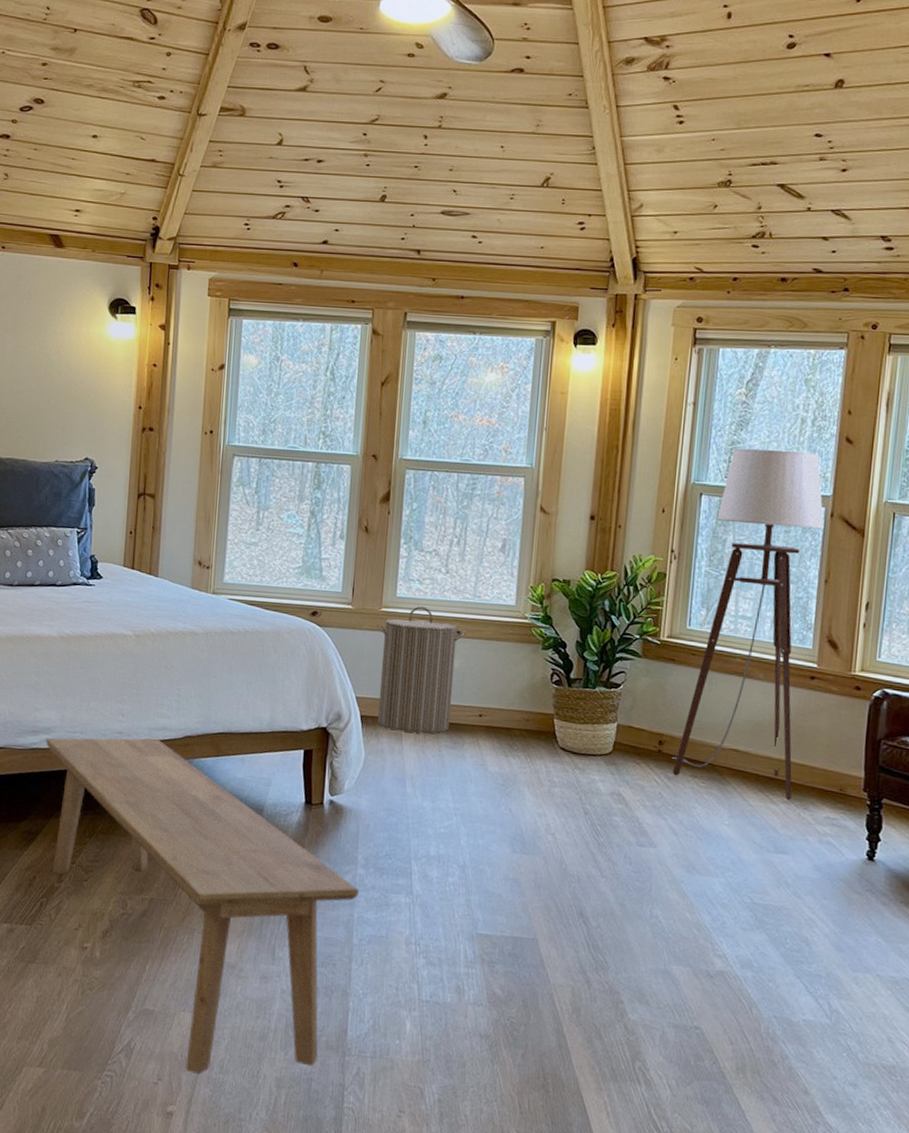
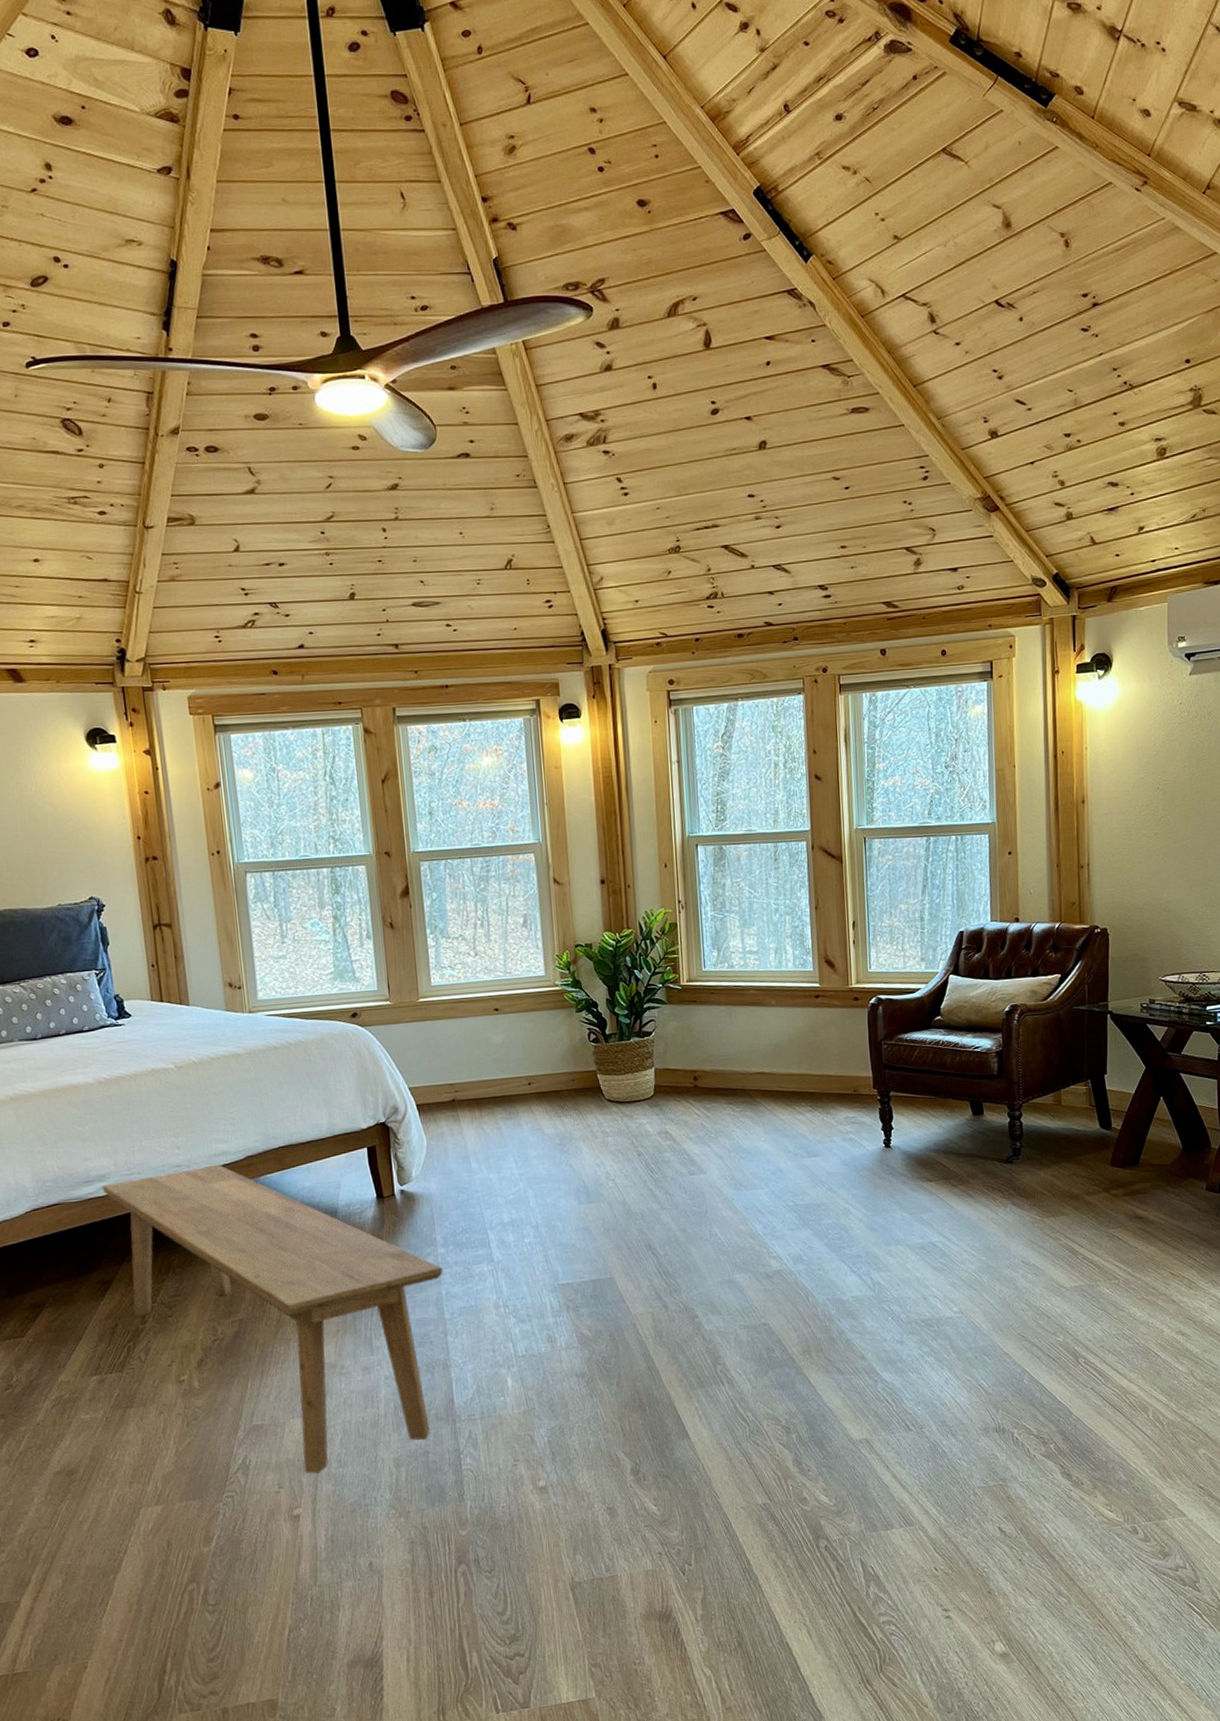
laundry hamper: present [377,606,466,734] -> none [417,991,503,1113]
floor lamp: present [672,448,824,800] -> none [708,793,814,1108]

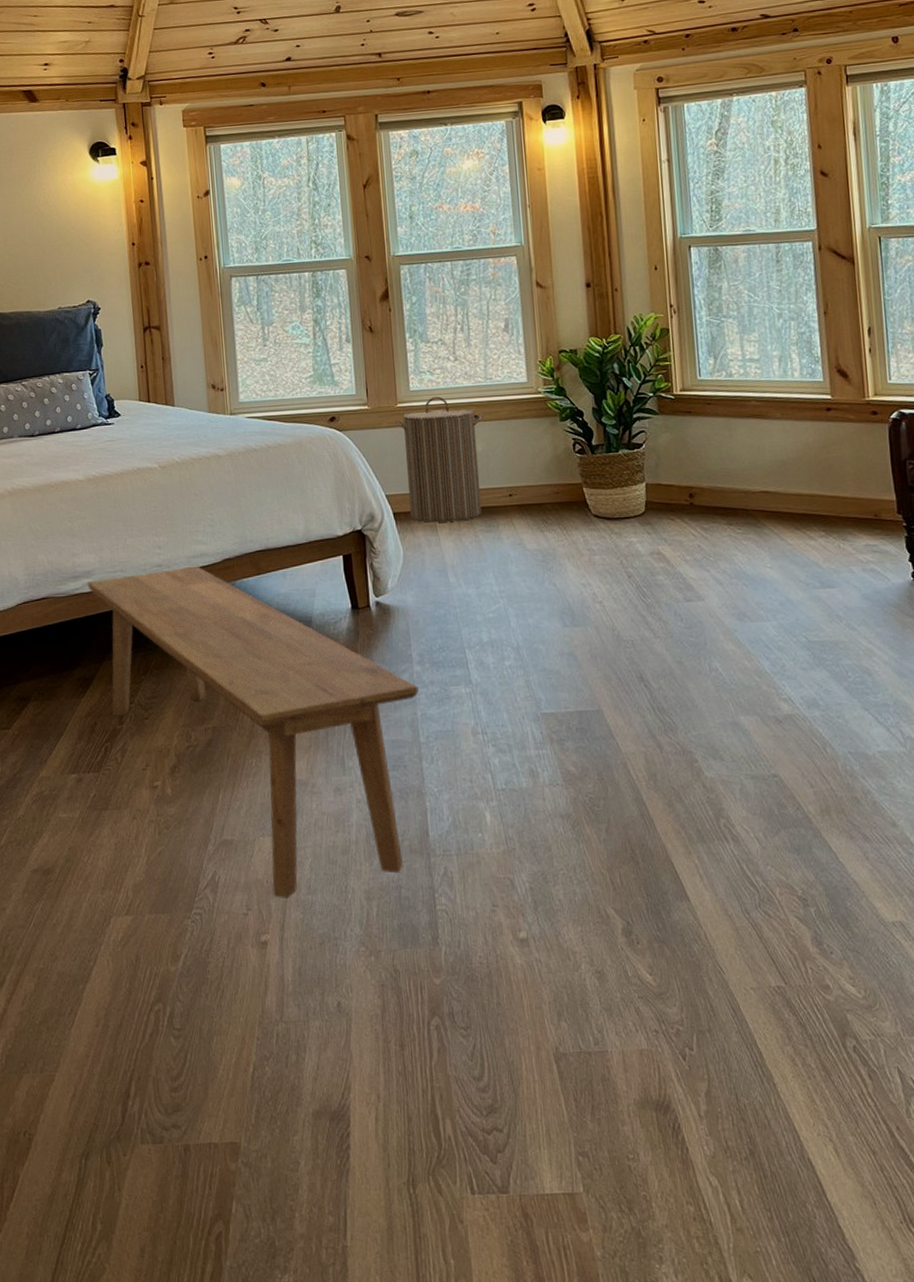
laundry hamper: none [417,991,503,1113] -> present [395,396,484,523]

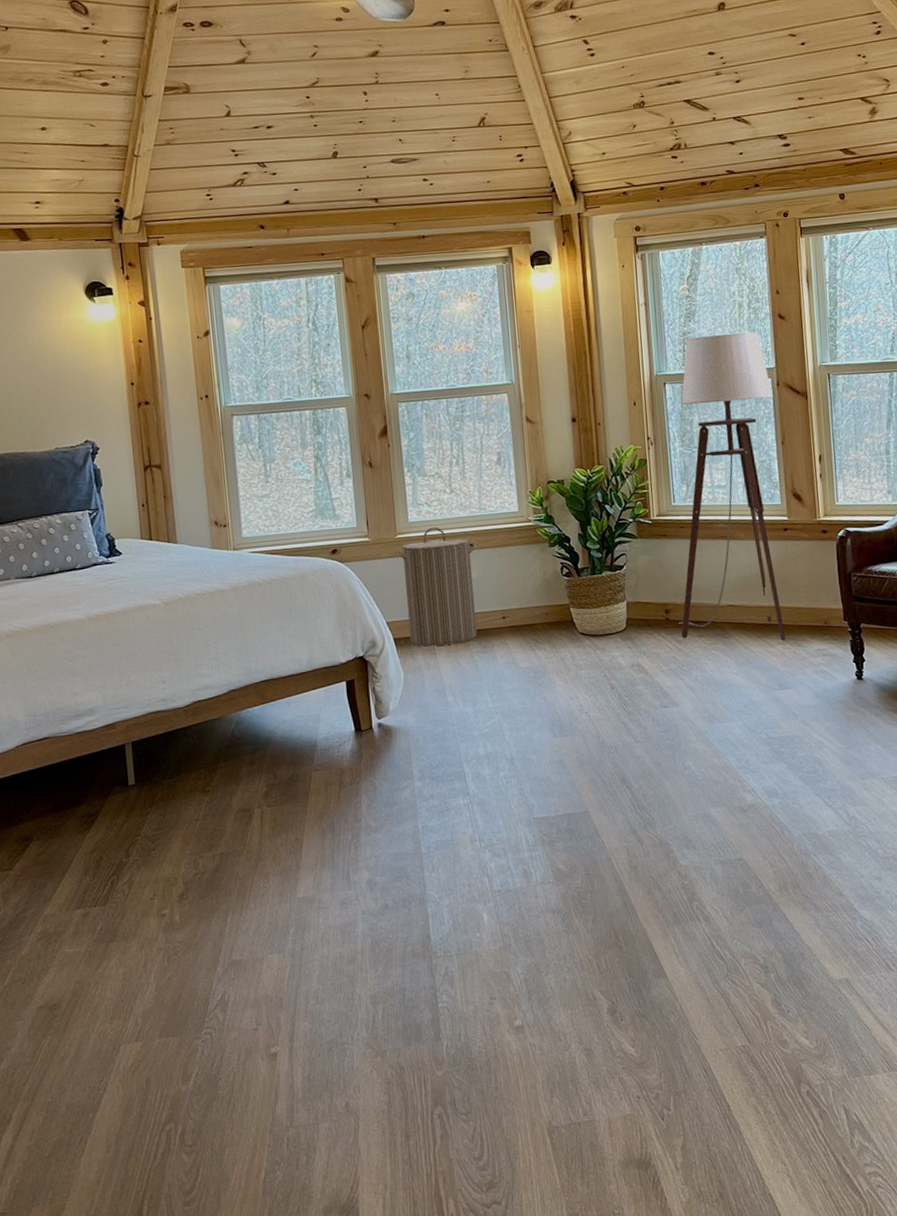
bench: present [87,566,419,899] -> none [90,698,420,1011]
floor lamp: none [705,191,828,533] -> present [679,332,786,641]

